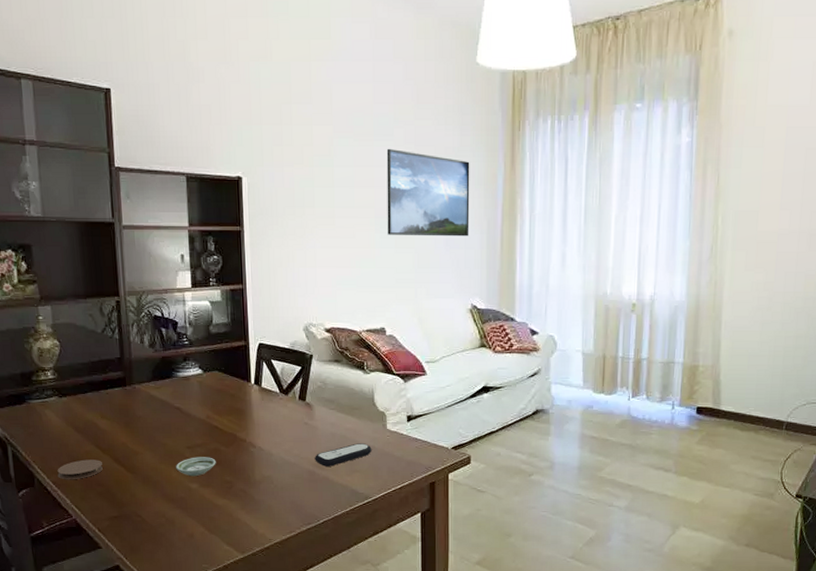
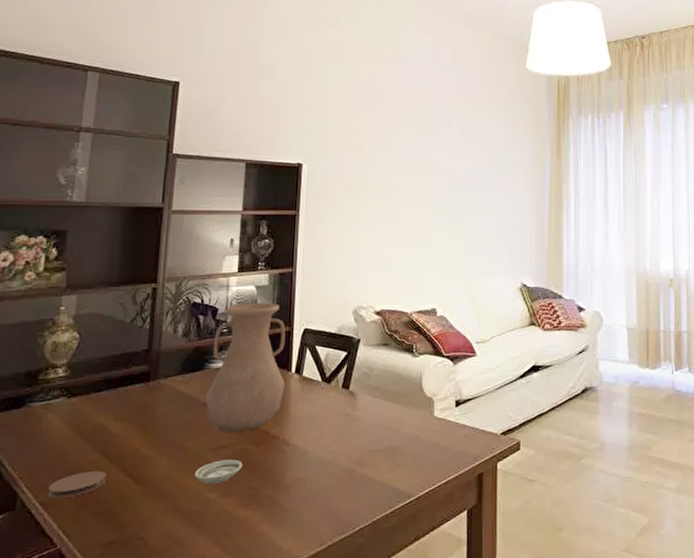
vase: none [176,317,247,433] -> present [205,302,286,432]
remote control: present [315,443,372,467] -> none [354,434,417,463]
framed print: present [386,148,470,237] -> none [442,139,520,219]

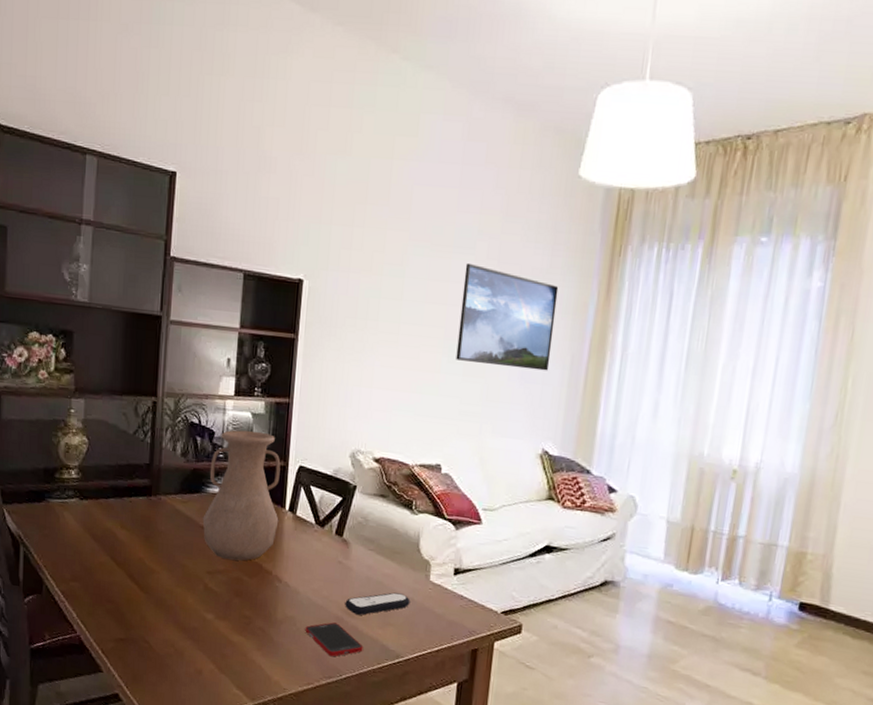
coaster: present [47,471,106,499] -> none [67,571,115,592]
saucer: present [194,459,243,485] -> none [193,584,237,606]
cell phone: none [315,475,375,511] -> present [305,622,363,657]
remote control: none [354,434,417,463] -> present [345,592,410,616]
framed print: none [442,139,520,219] -> present [456,262,559,371]

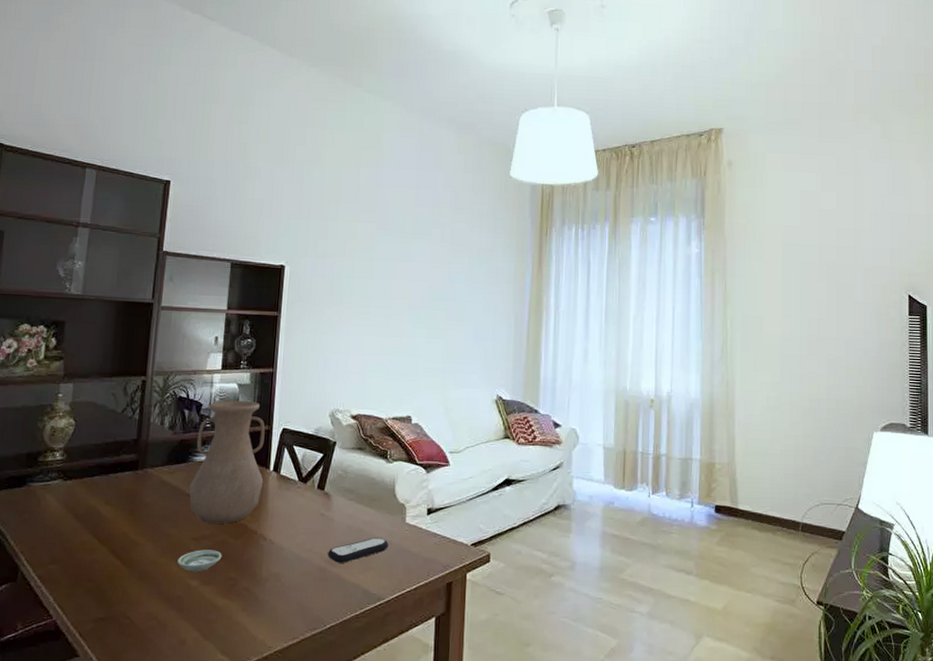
saucer: none [193,584,237,606] -> present [177,549,222,572]
cell phone: present [305,622,363,657] -> none [289,574,346,608]
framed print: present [456,262,559,371] -> none [420,246,501,330]

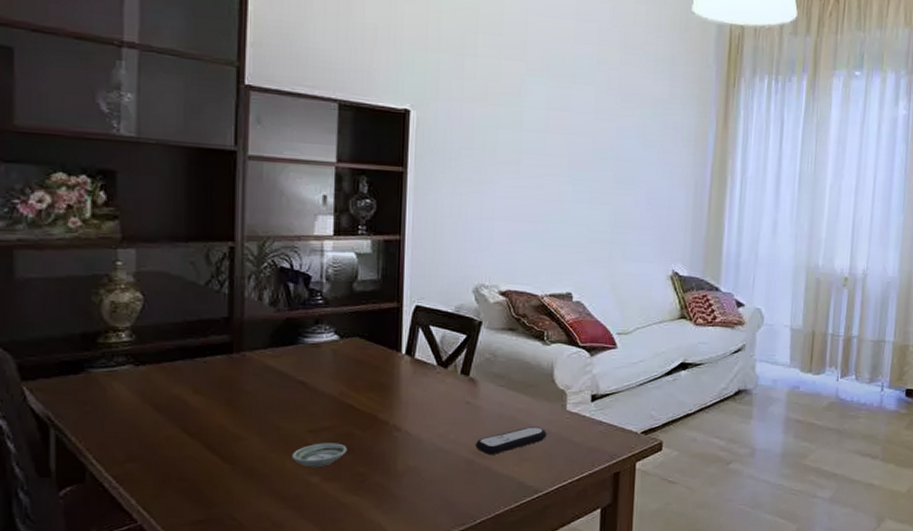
vase: present [189,400,265,524] -> none [300,272,395,414]

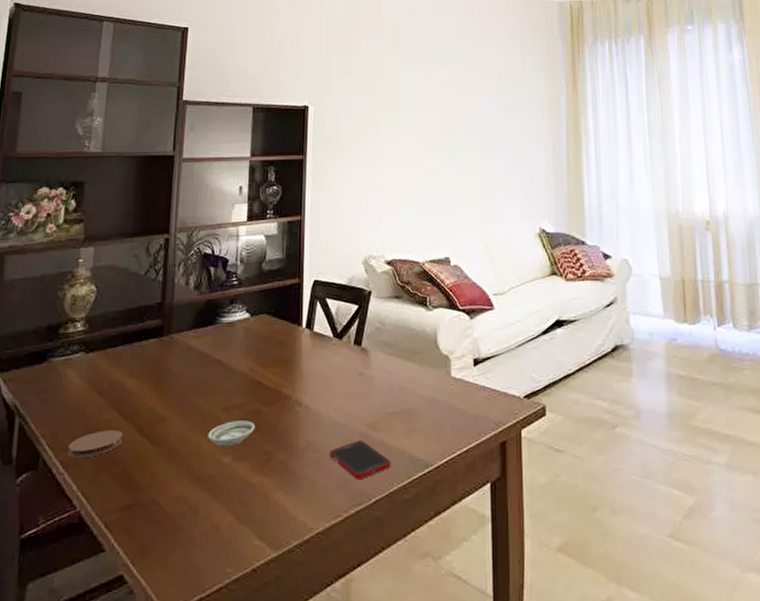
coaster: none [121,446,188,474] -> present [67,430,123,459]
cell phone: none [431,466,498,503] -> present [329,440,391,480]
remote control: present [475,427,547,455] -> none [369,395,434,427]

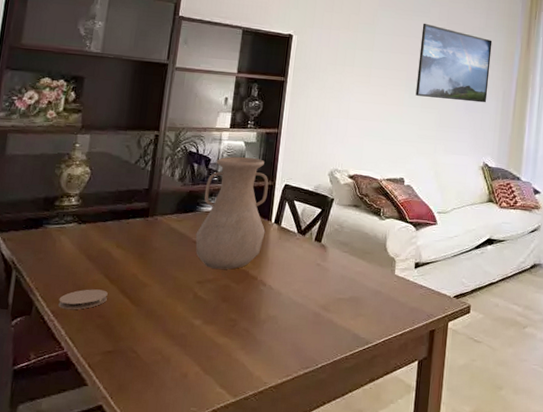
saucer: present [208,420,255,447] -> none [182,292,224,313]
vase: none [217,252,296,391] -> present [195,156,269,270]
cell phone: present [329,440,391,480] -> none [285,318,337,349]
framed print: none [452,74,535,159] -> present [415,23,492,103]

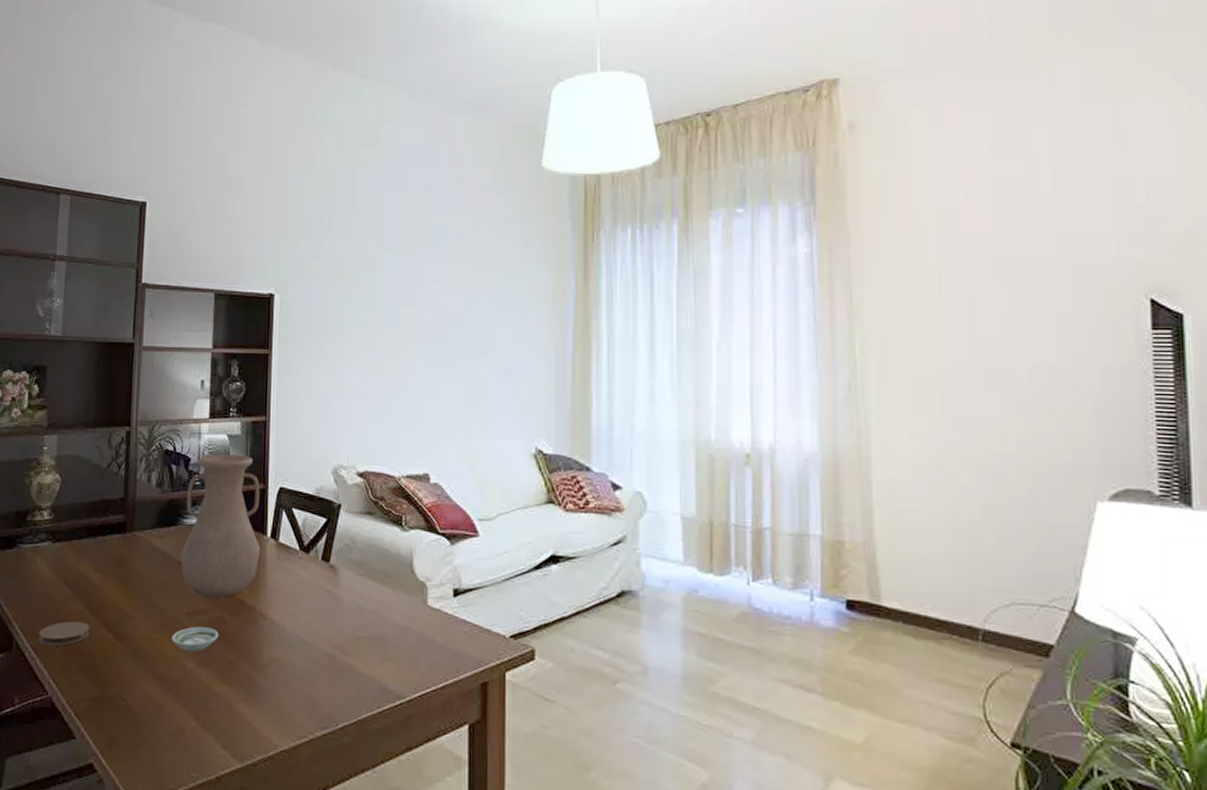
saucer: none [182,292,224,313] -> present [172,626,219,652]
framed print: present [415,23,492,103] -> none [435,262,534,365]

